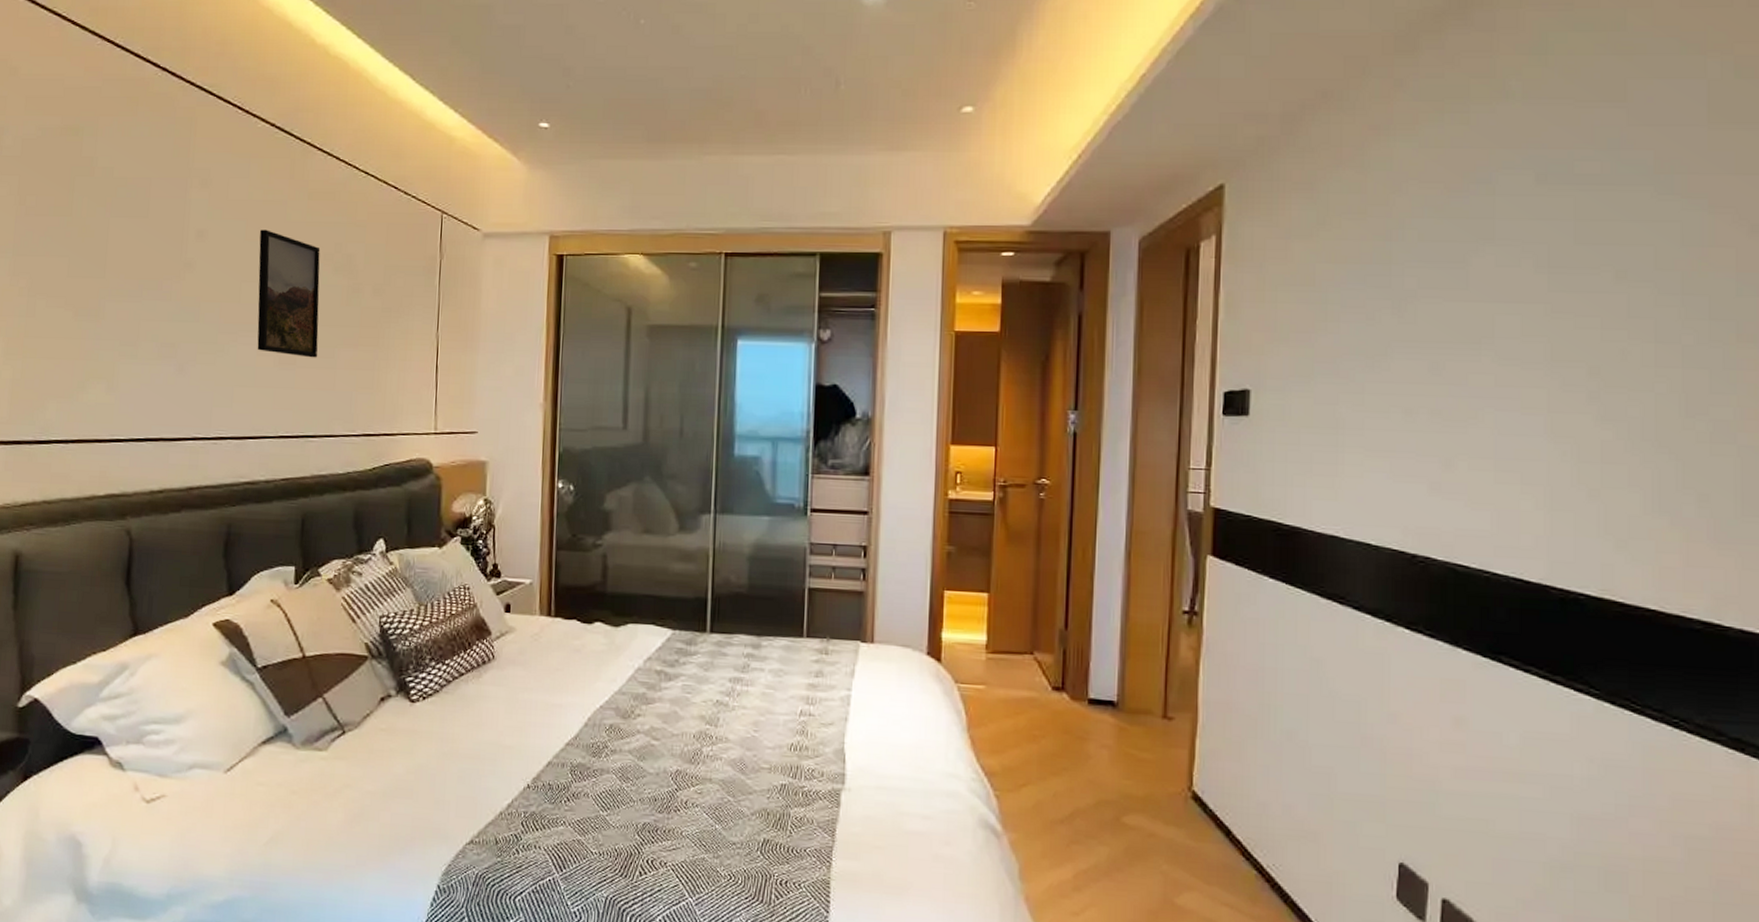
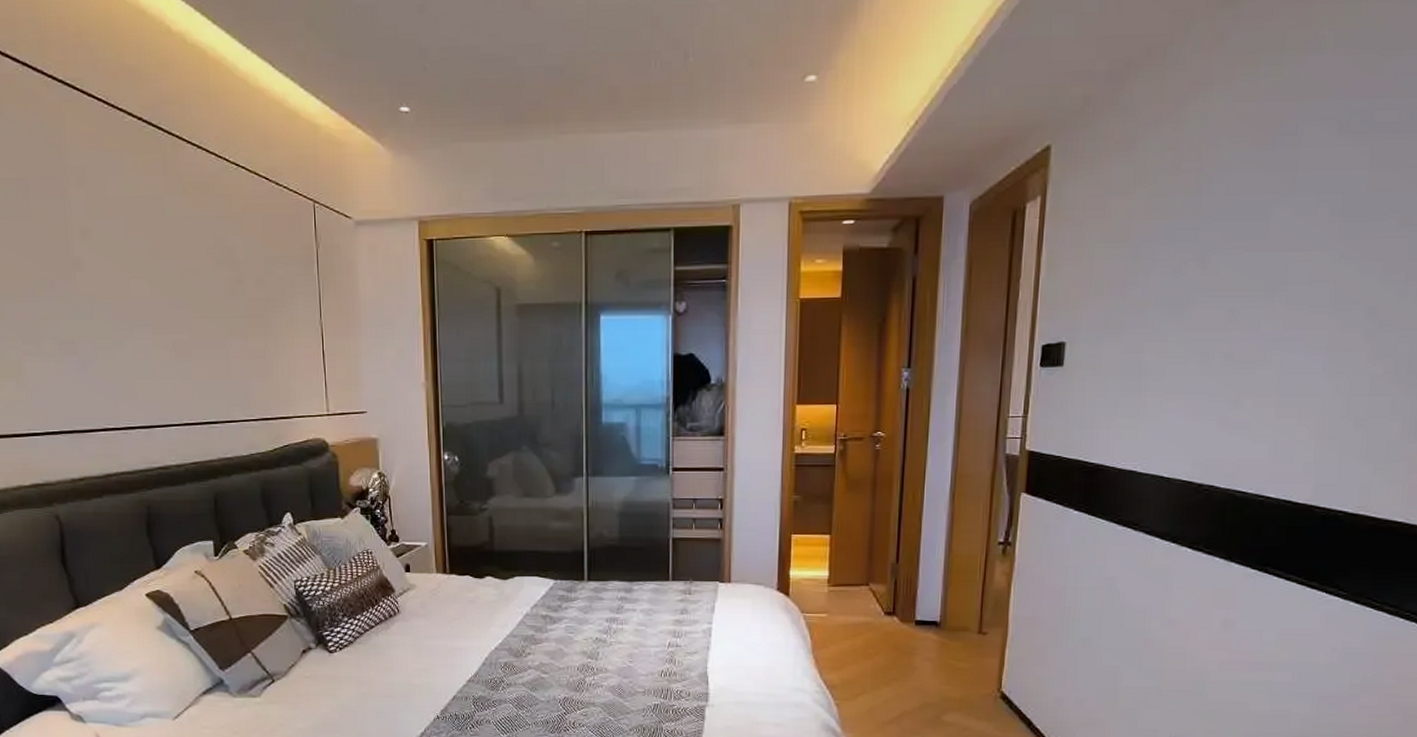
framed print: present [257,229,320,358] -> none [140,225,211,349]

